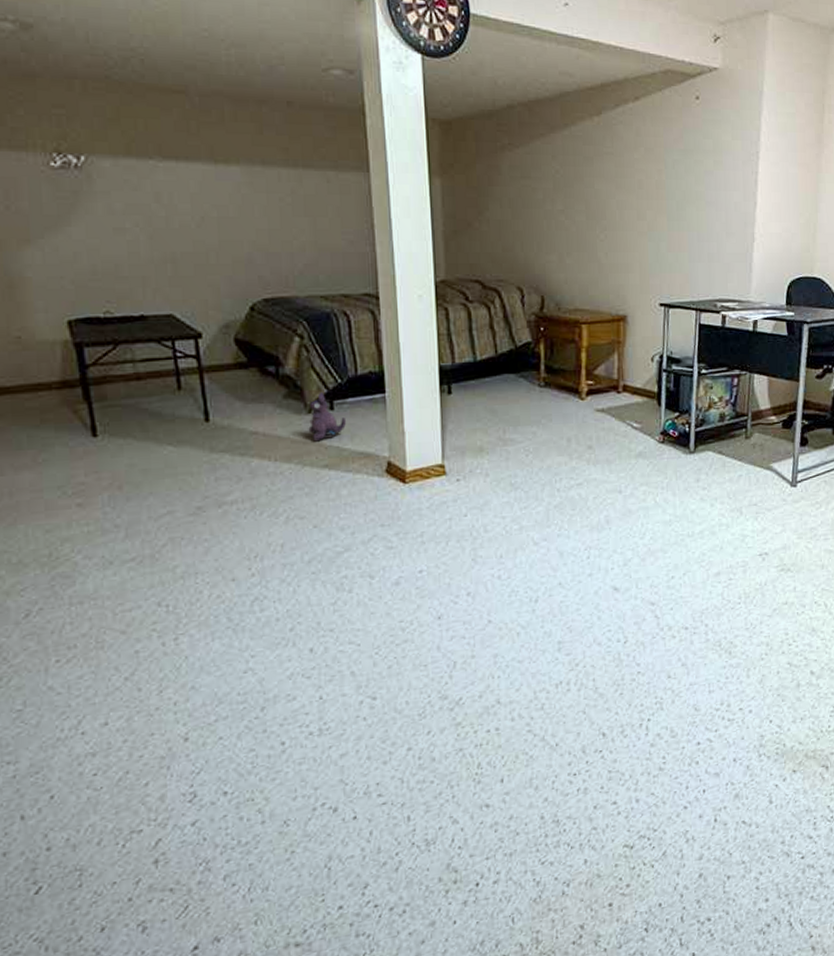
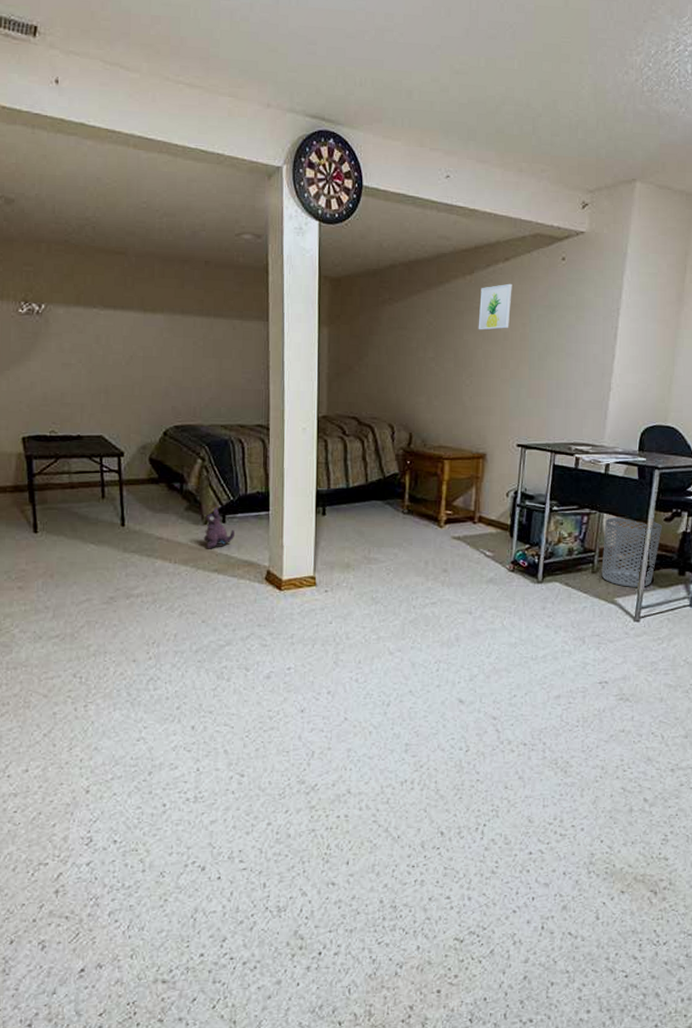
wall art: none [609,125,645,178] -> present [478,283,512,330]
waste bin: none [755,377,814,451] -> present [601,517,662,587]

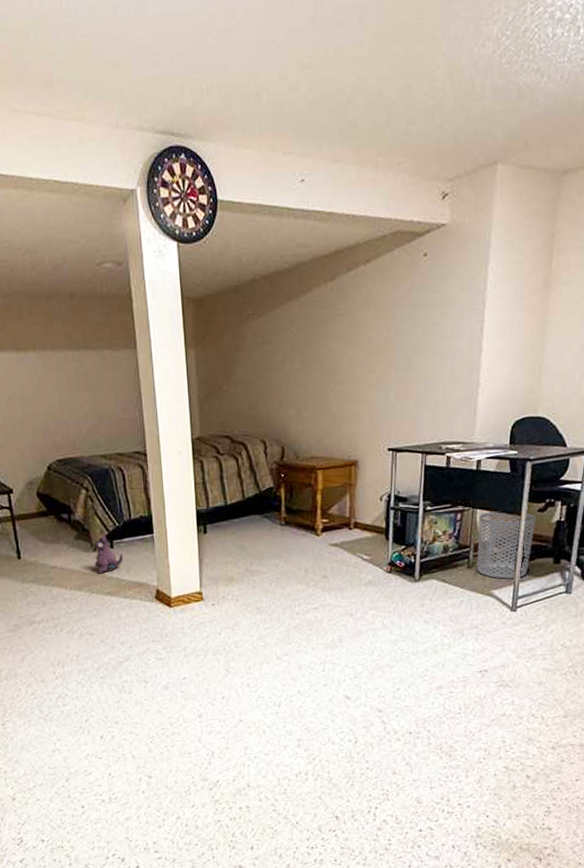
wall art: present [478,283,512,330] -> none [342,286,375,337]

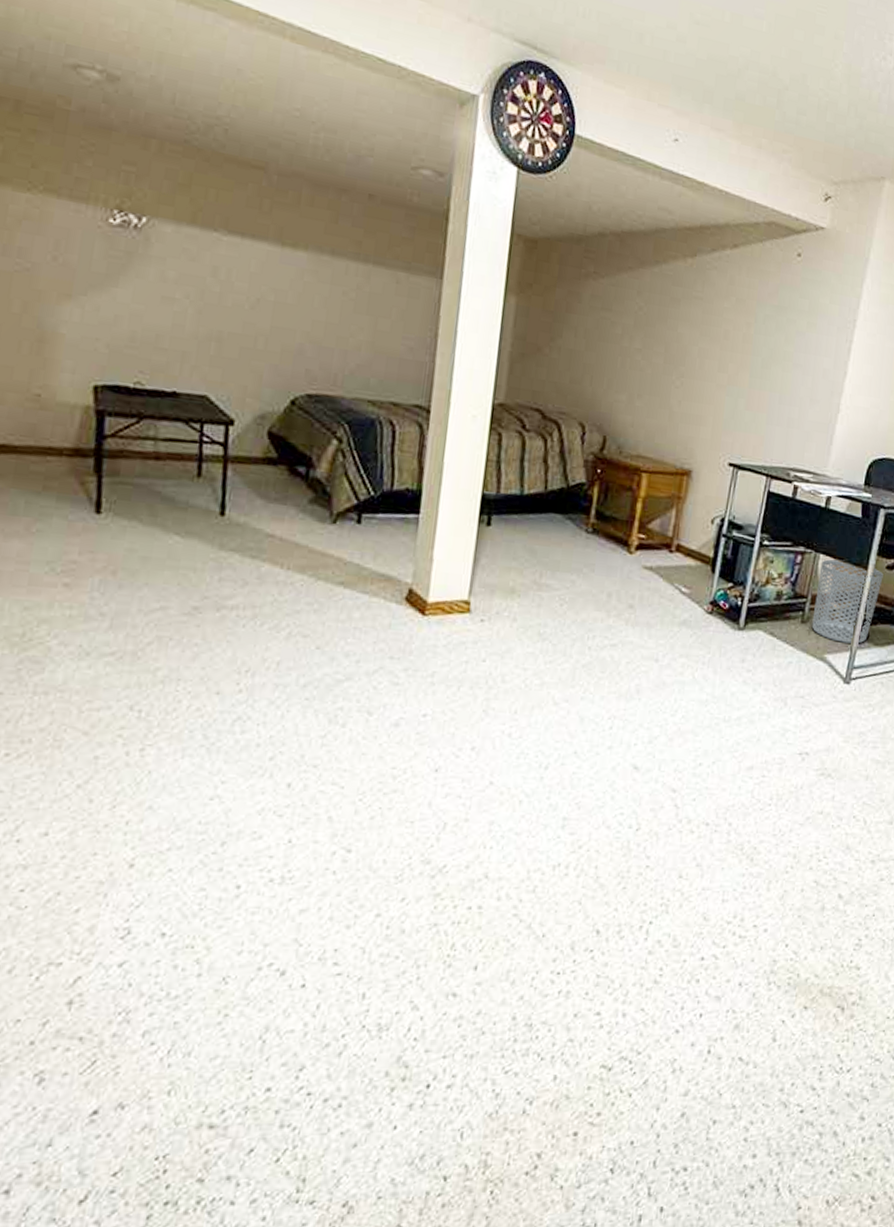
plush toy: present [94,533,124,574] -> none [329,502,373,556]

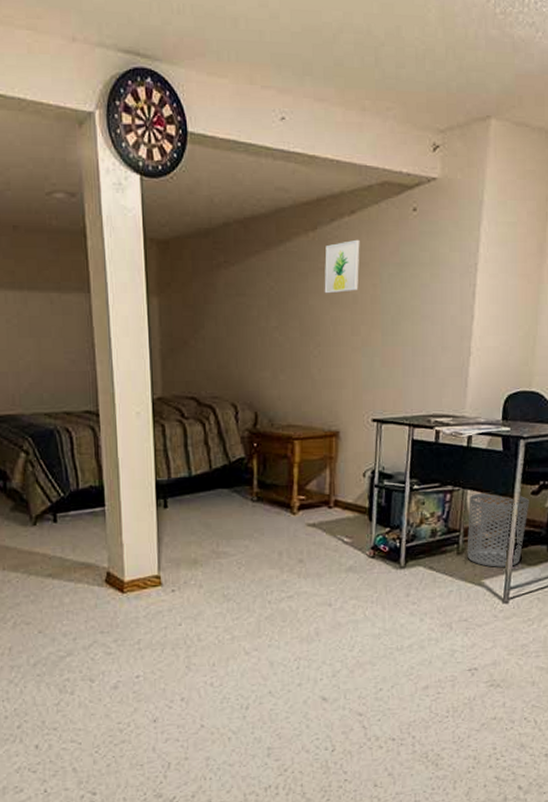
wall art: none [695,274,739,326] -> present [324,239,360,294]

